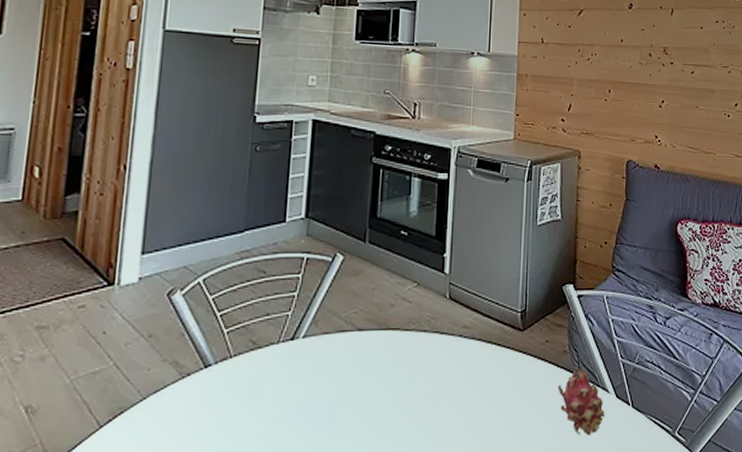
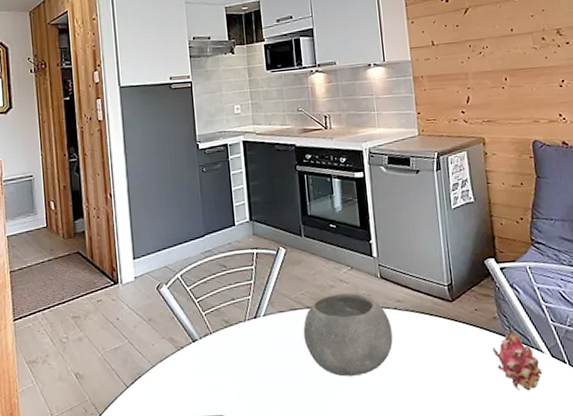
bowl: none [348,313,454,416] -> present [303,292,393,377]

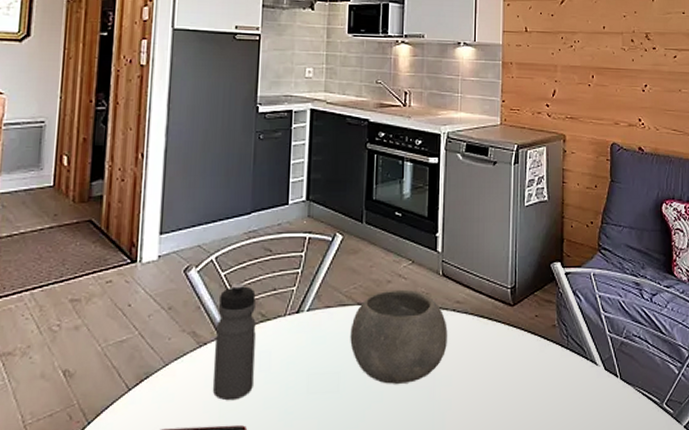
water bottle: none [188,294,226,395] -> present [213,281,256,401]
fruit: present [492,329,543,391] -> none [547,338,594,405]

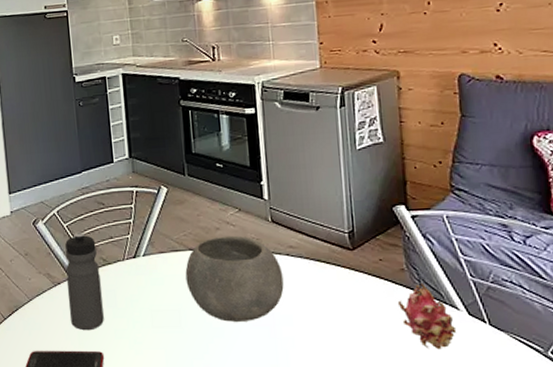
fruit: none [547,338,594,405] -> present [397,282,457,349]

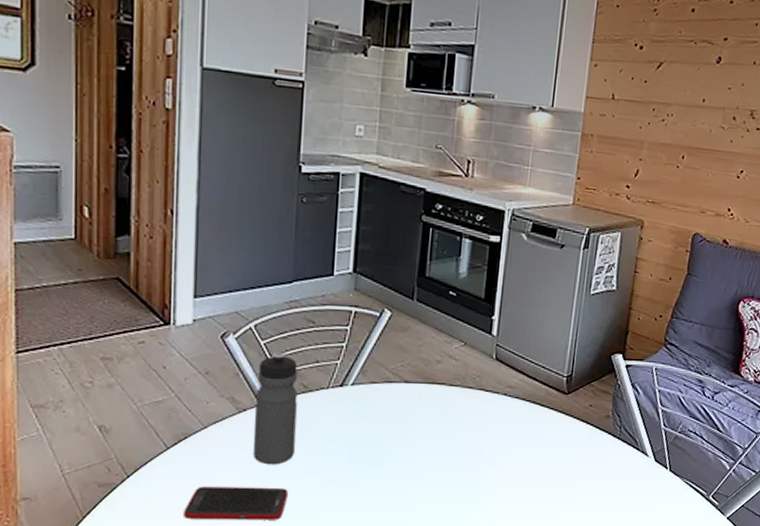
bowl: present [185,235,284,322] -> none [395,370,497,461]
fruit: present [397,282,457,349] -> none [597,429,643,492]

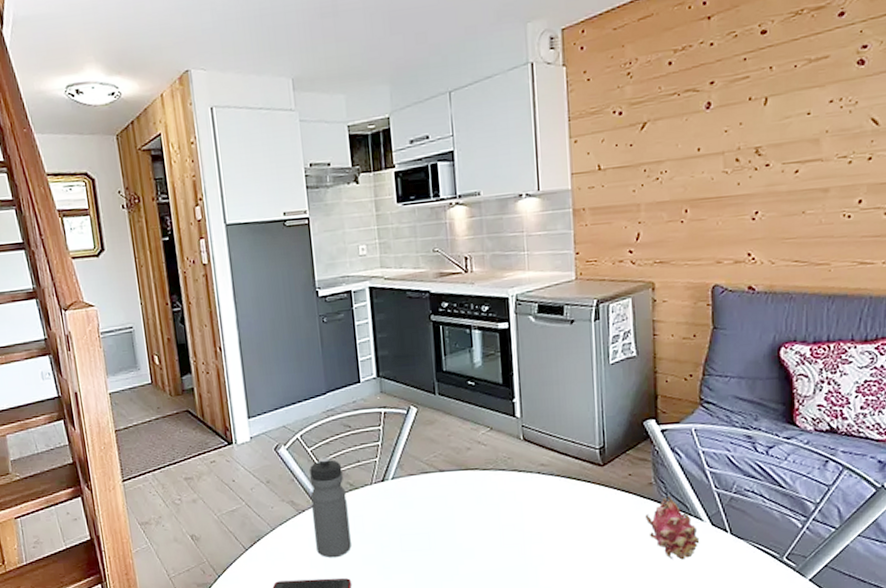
fruit: none [597,429,643,492] -> present [645,495,700,560]

